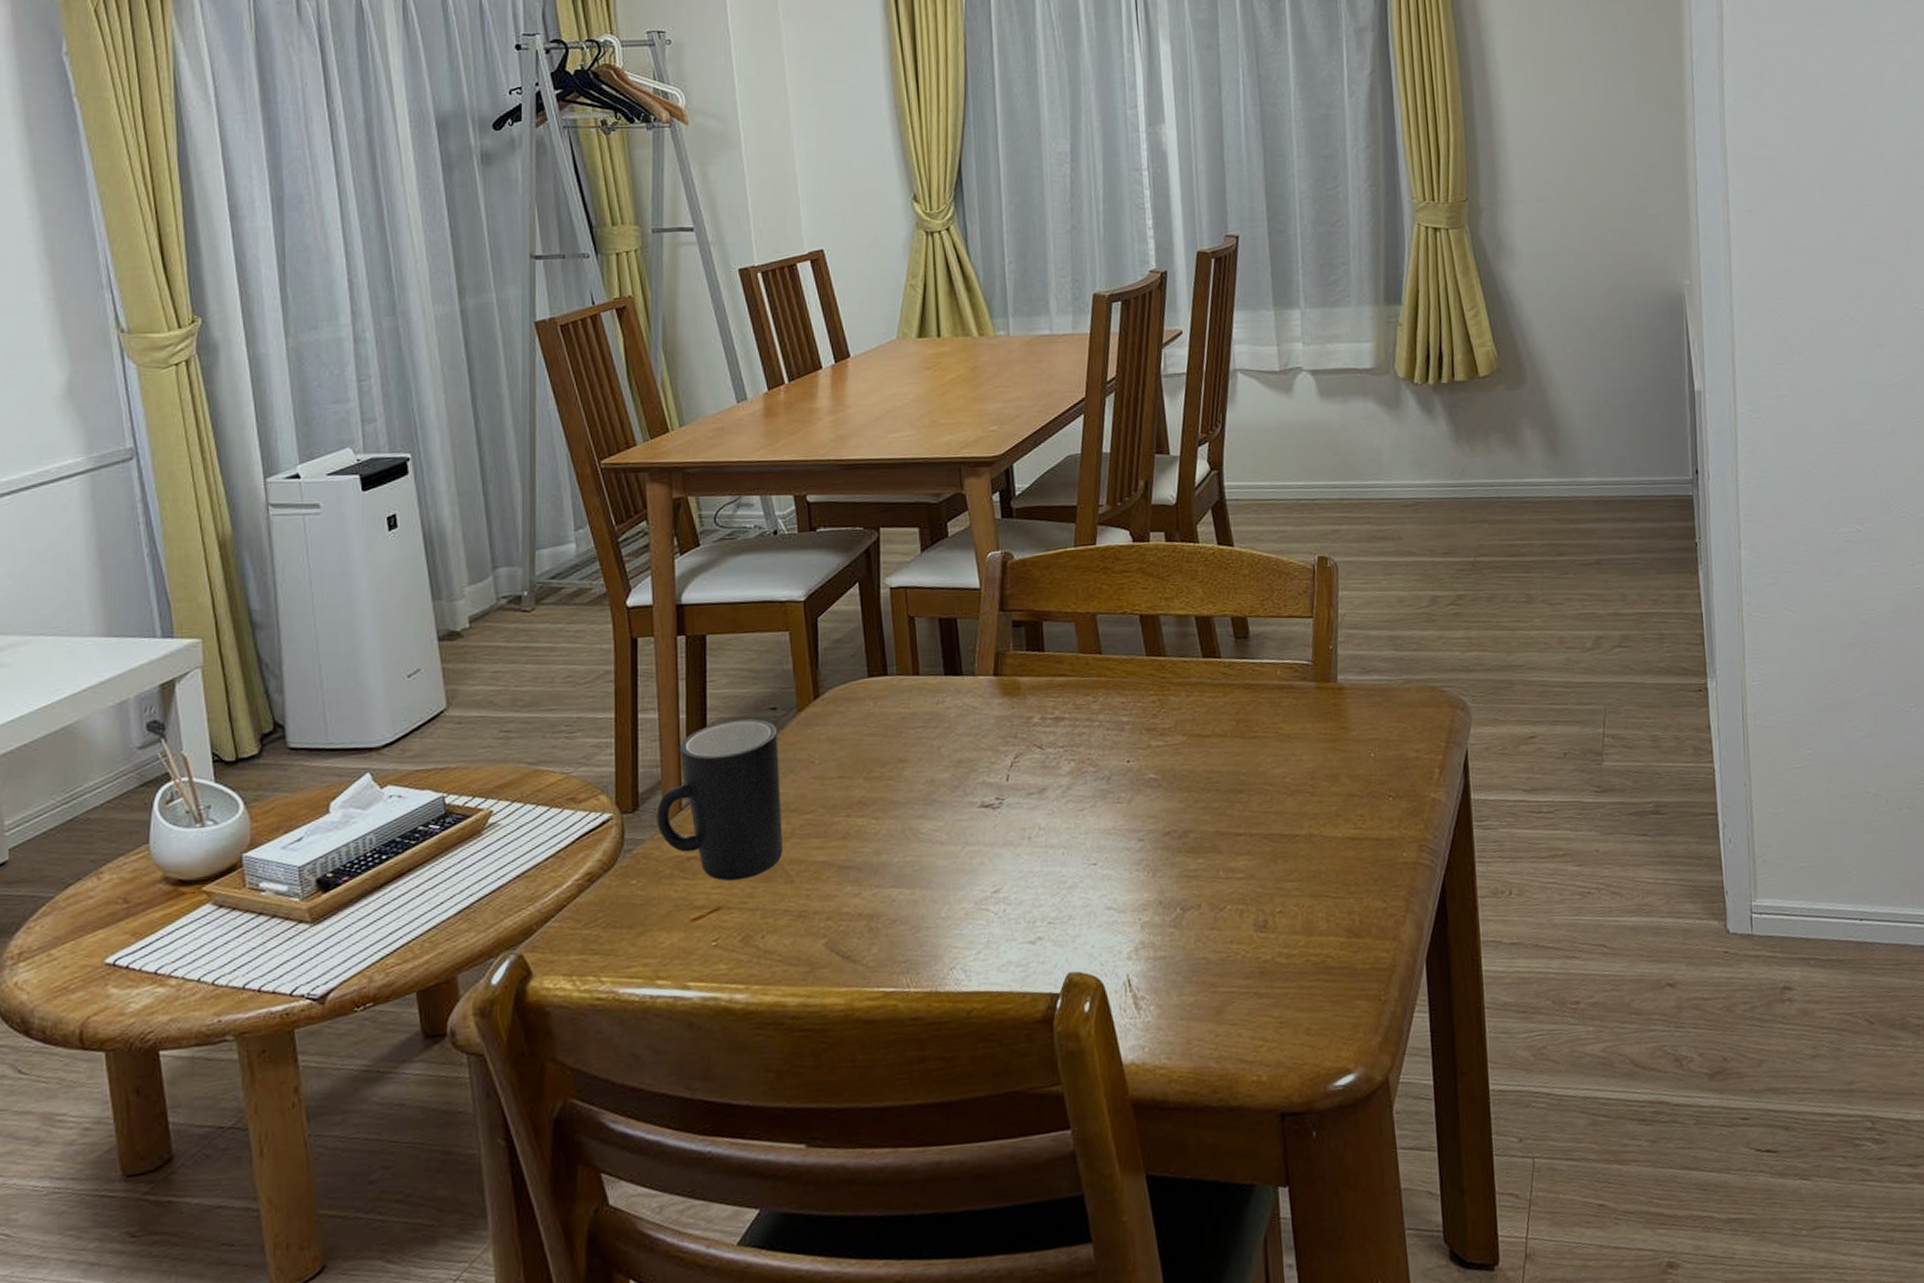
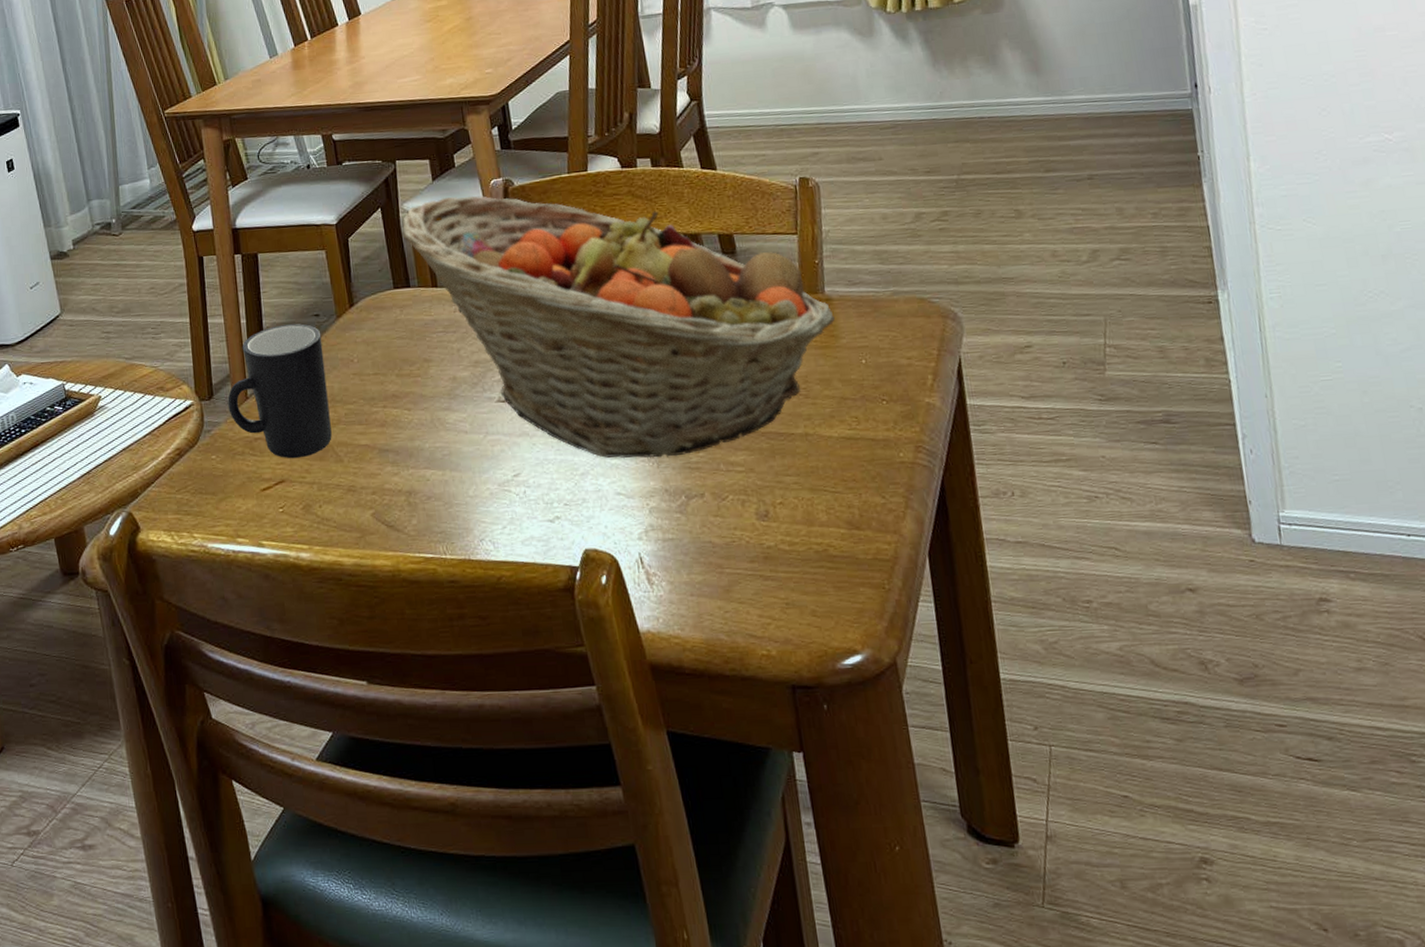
fruit basket: none [883,570,1346,868] -> present [402,196,835,458]

